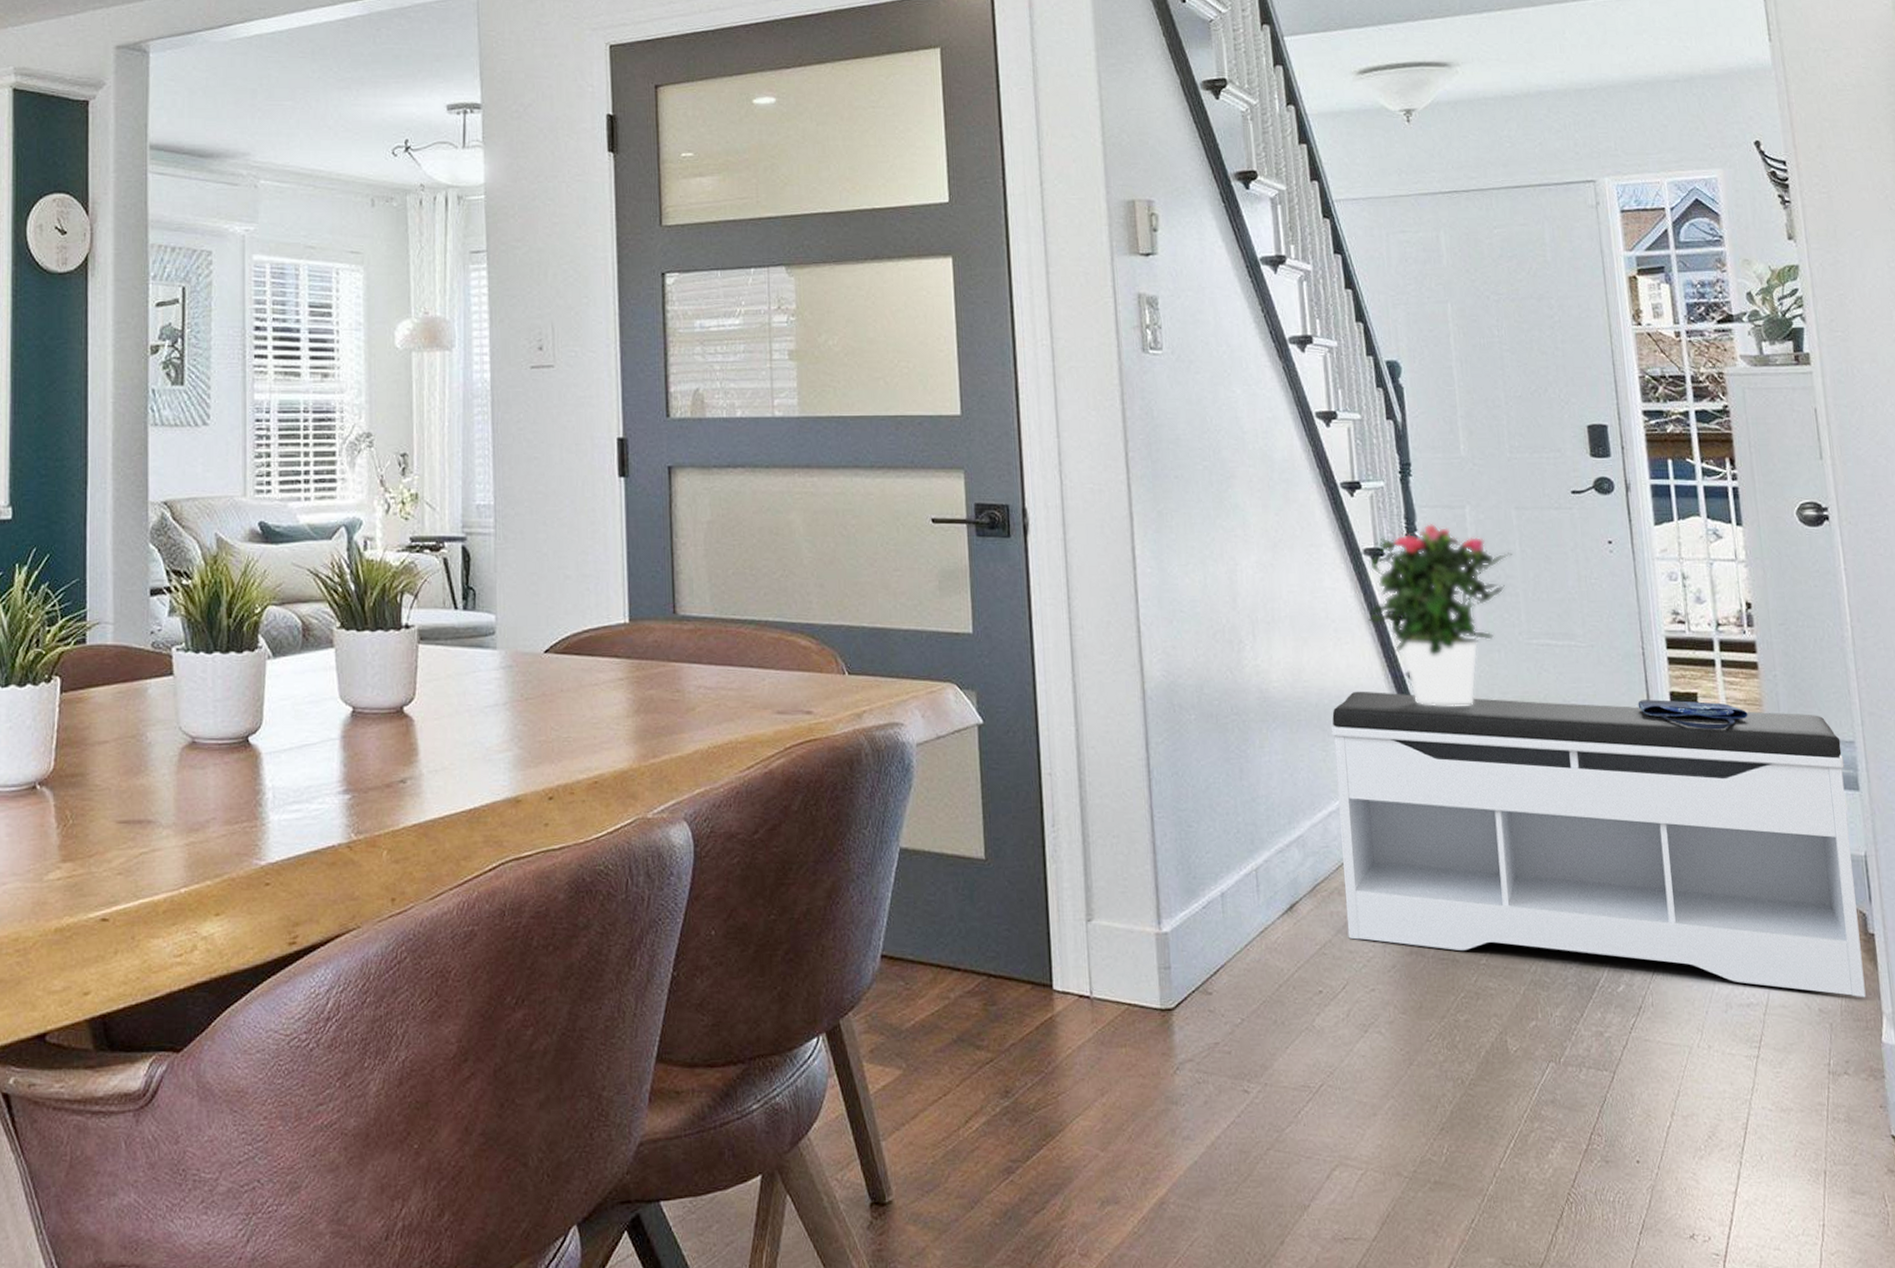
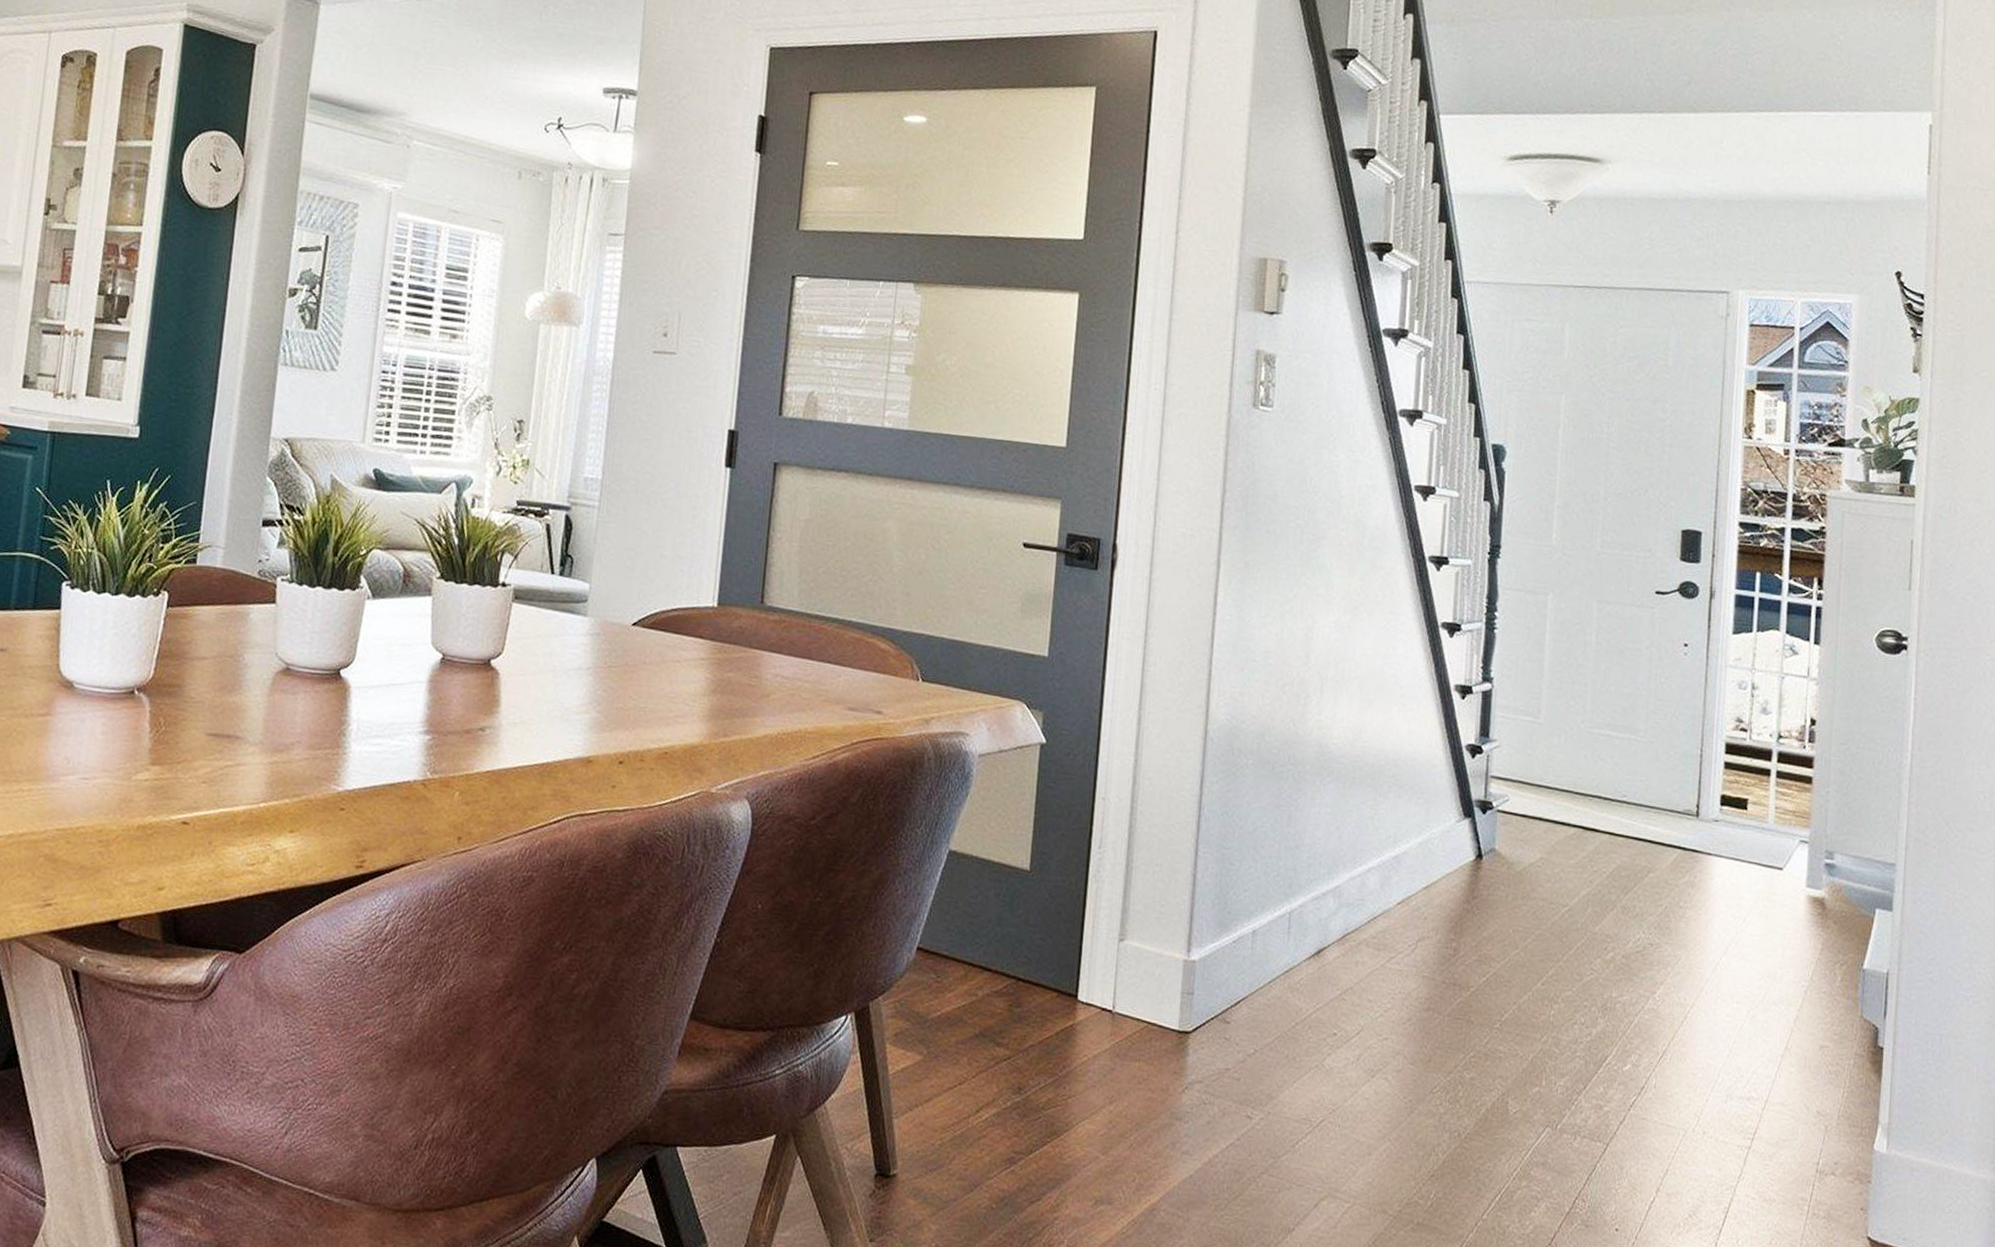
bench: present [1331,691,1866,998] -> none [1369,756,1882,1107]
potted flower: present [1367,524,1513,706] -> none [1435,606,1588,784]
shopping bag: present [1638,699,1748,730] -> none [1687,799,1795,837]

